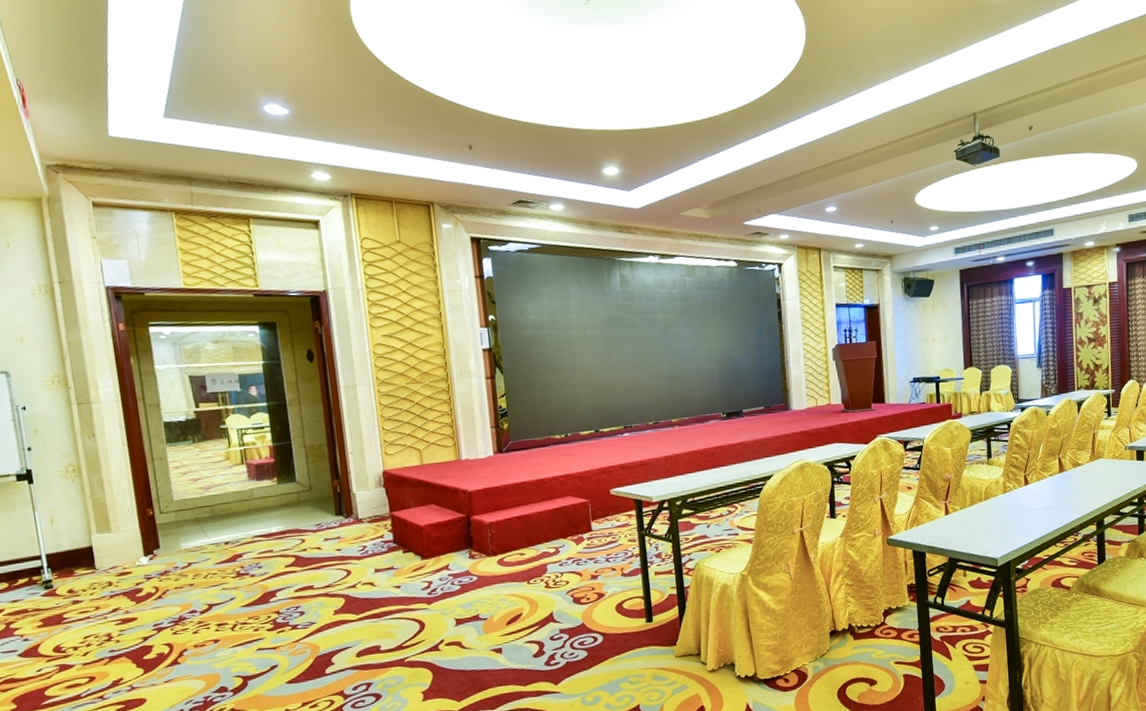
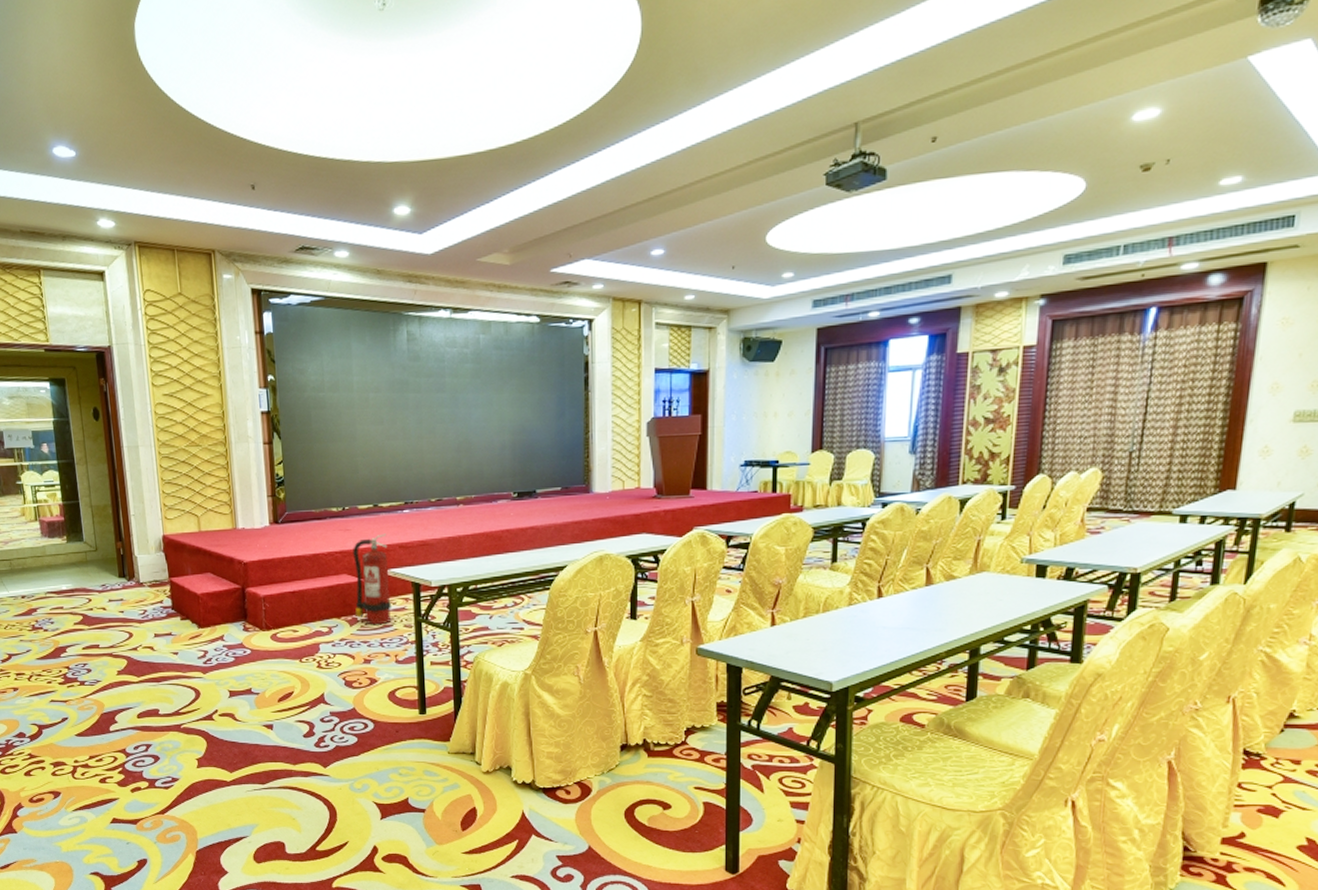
fire extinguisher: none [576,456,616,543] -> present [353,533,391,625]

